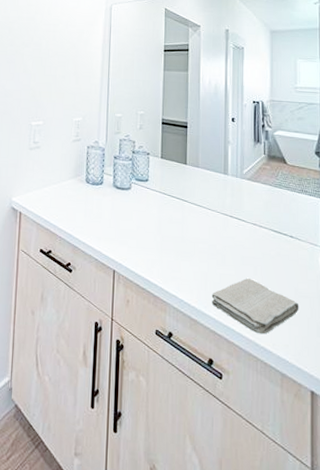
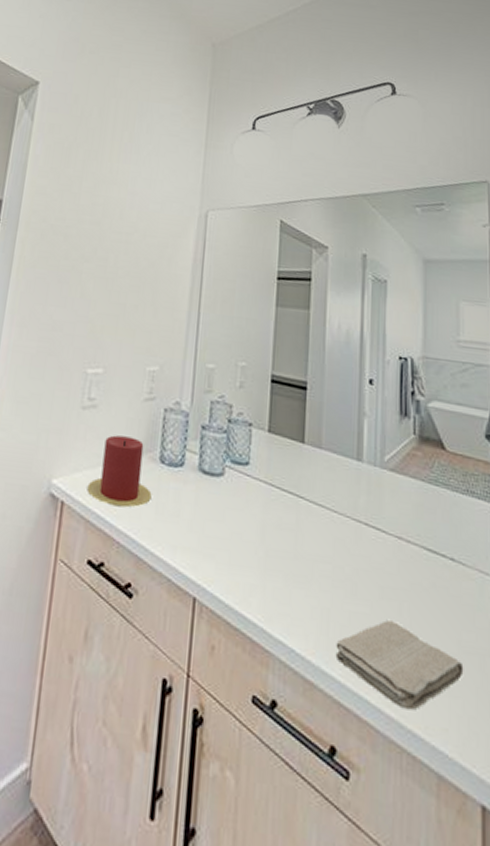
candle: none [37,166,82,214] -> present [87,435,152,508]

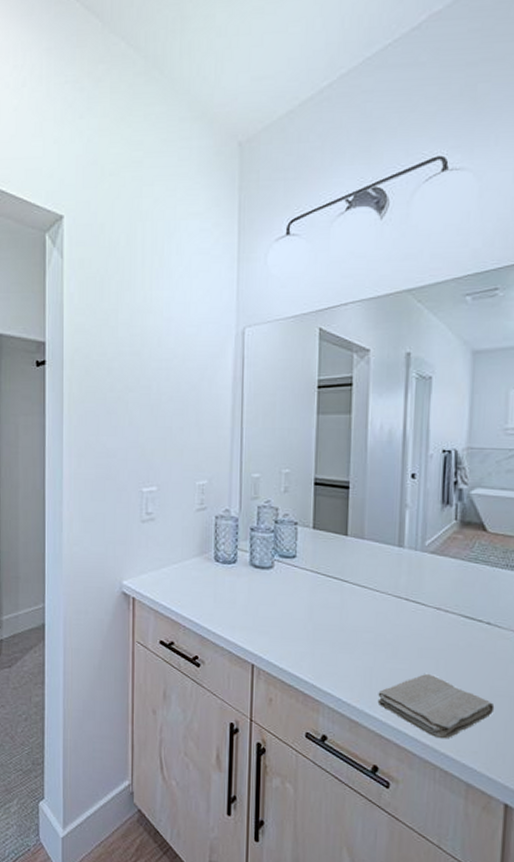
candle: present [87,435,152,508] -> none [153,542,210,599]

